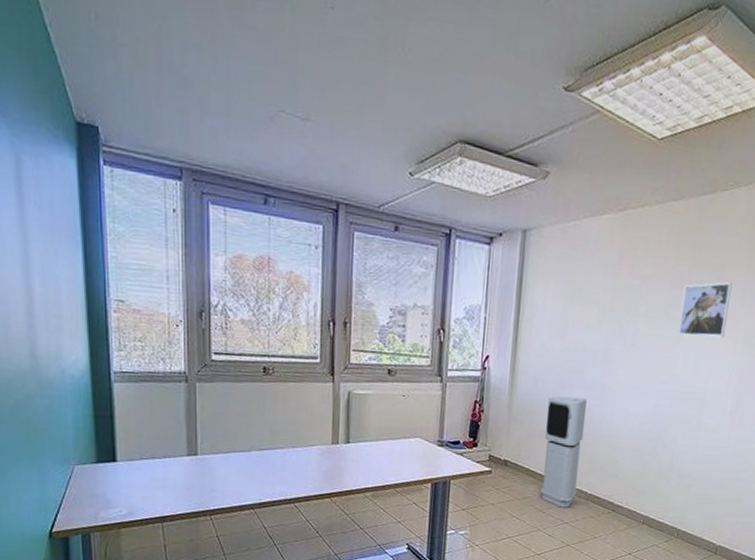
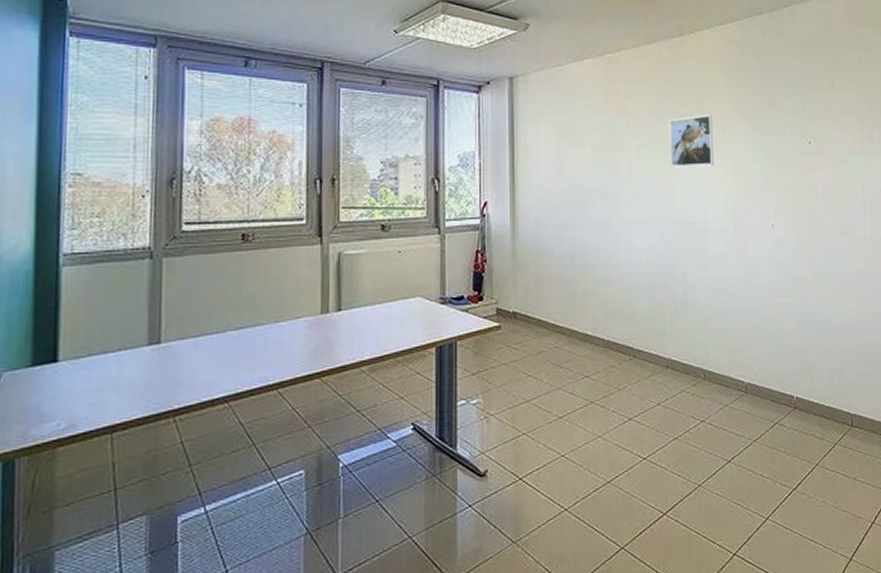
air purifier: present [539,396,587,508] -> none [552,238,595,360]

